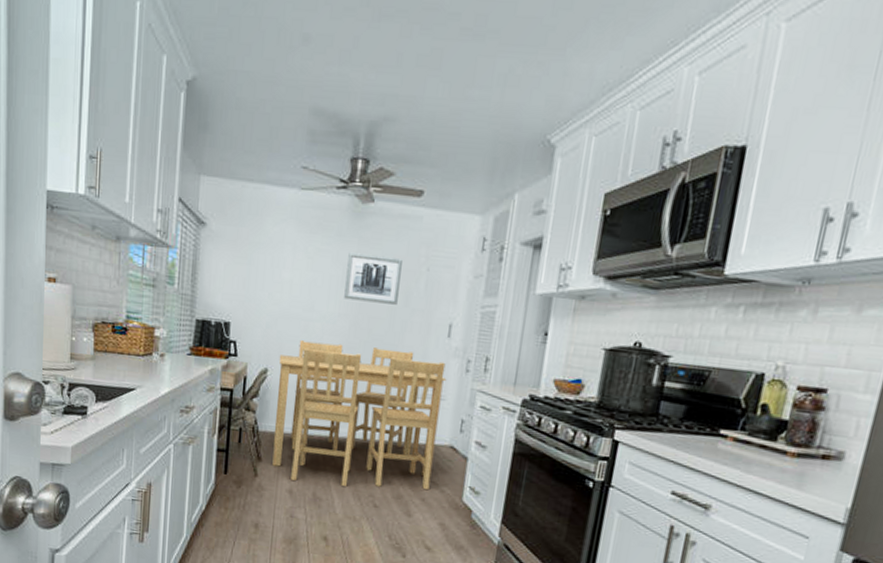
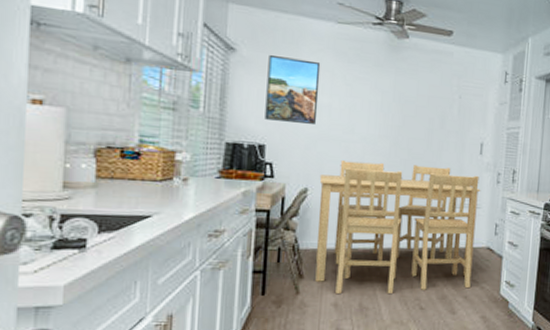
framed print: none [230,227,284,301] -> present [265,54,321,124]
wall art: present [344,252,402,305] -> none [384,81,437,127]

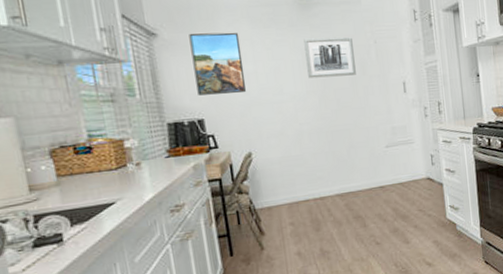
kitchen table: present [315,160,481,293] -> none [259,110,418,243]
wall art: none [384,81,437,127] -> present [304,37,356,79]

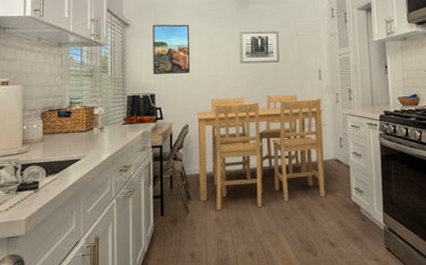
kitchen table: none [259,110,418,243] -> present [196,94,325,210]

